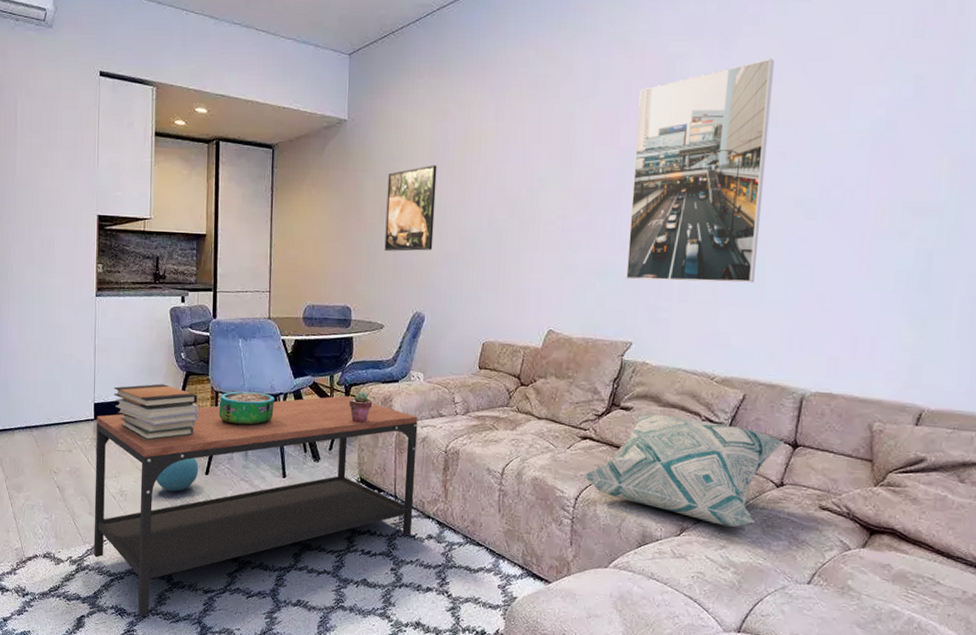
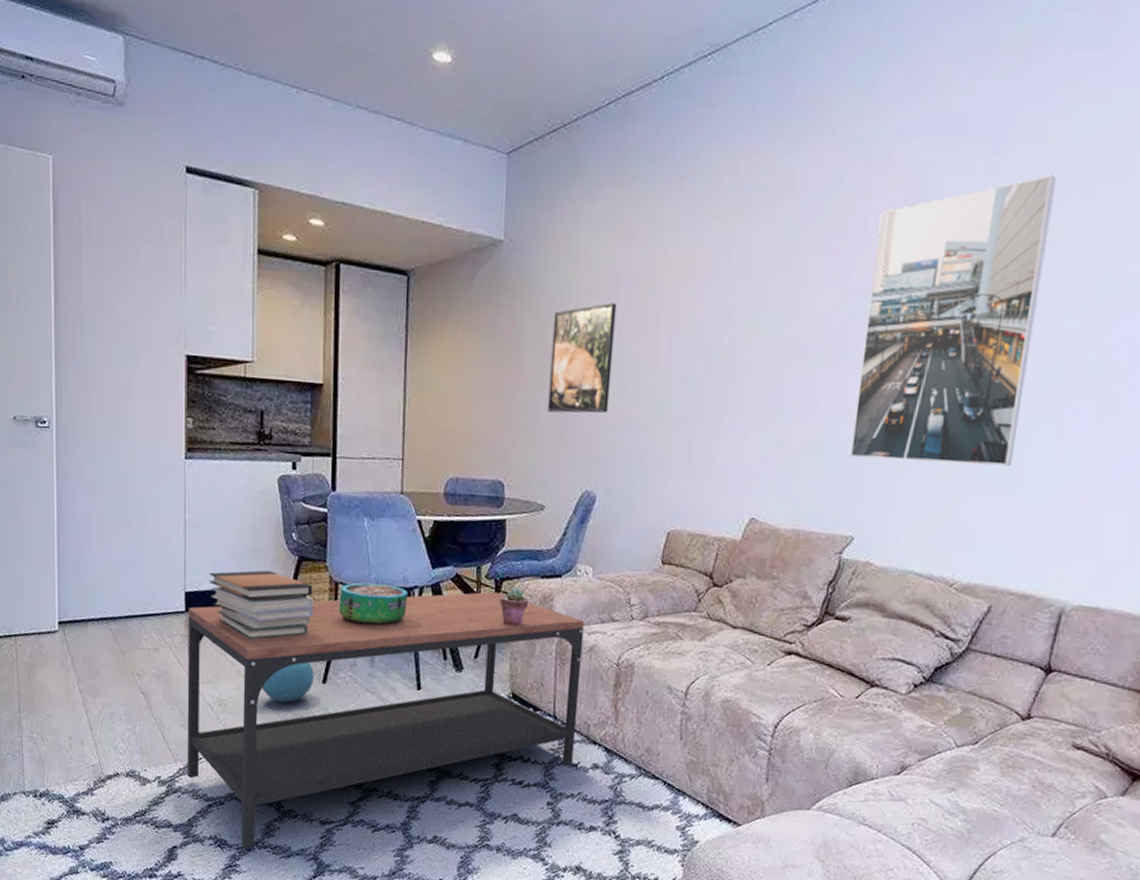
decorative pillow: present [583,414,785,527] -> none [785,626,1036,766]

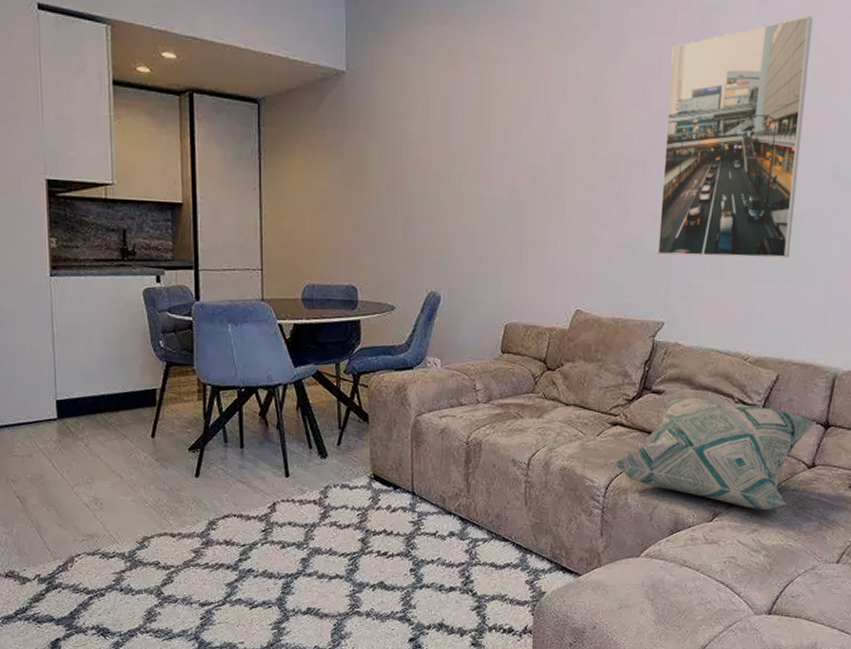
coffee table: present [186,592,585,849] -> none [60,385,436,635]
book stack: present [209,570,314,640] -> none [80,376,184,441]
ball: present [261,662,315,703] -> none [136,458,188,497]
decorative bowl: present [338,582,408,626] -> none [207,383,272,422]
potted succulent: present [500,587,529,626] -> none [358,380,385,415]
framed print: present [547,302,617,414] -> none [393,126,451,224]
decorative pillow: none [785,626,1036,766] -> present [614,397,817,510]

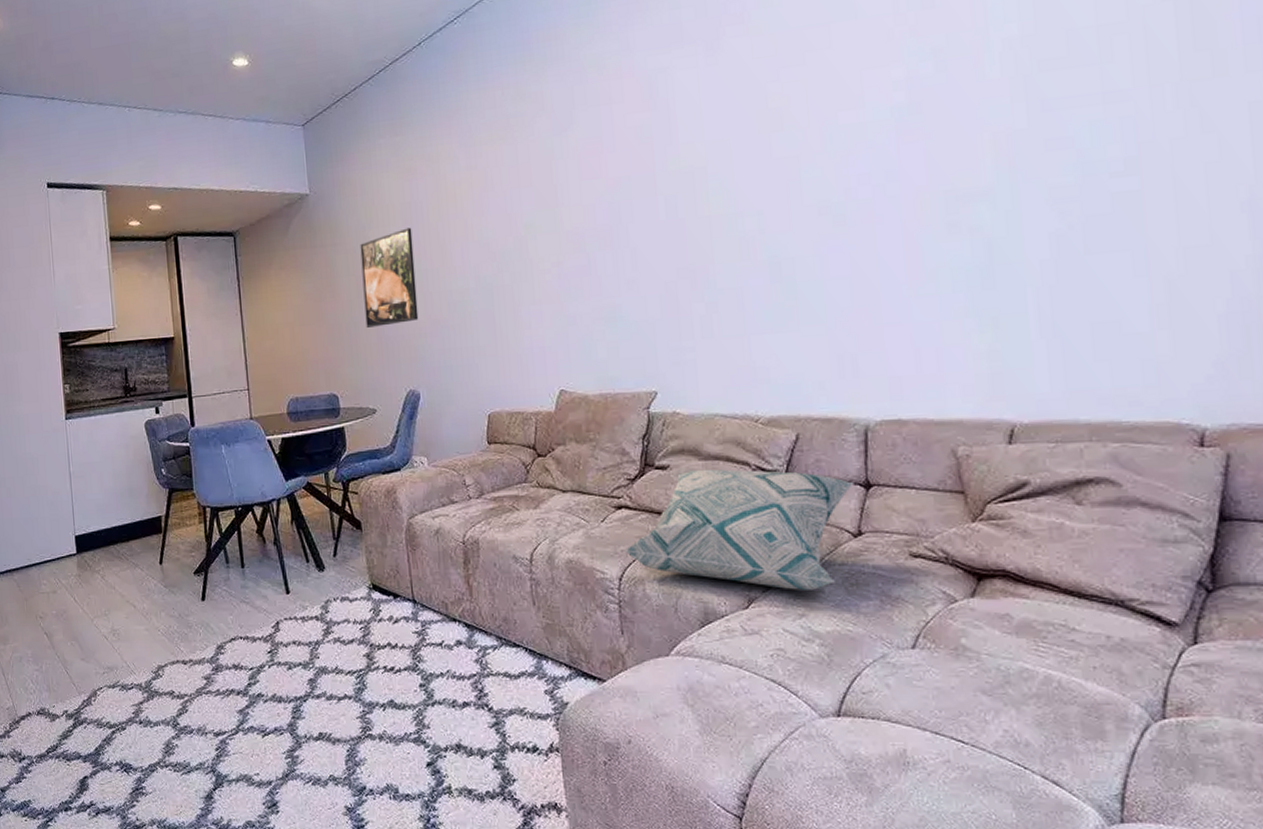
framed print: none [393,126,451,224] -> present [360,227,419,328]
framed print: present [658,16,813,259] -> none [622,57,787,322]

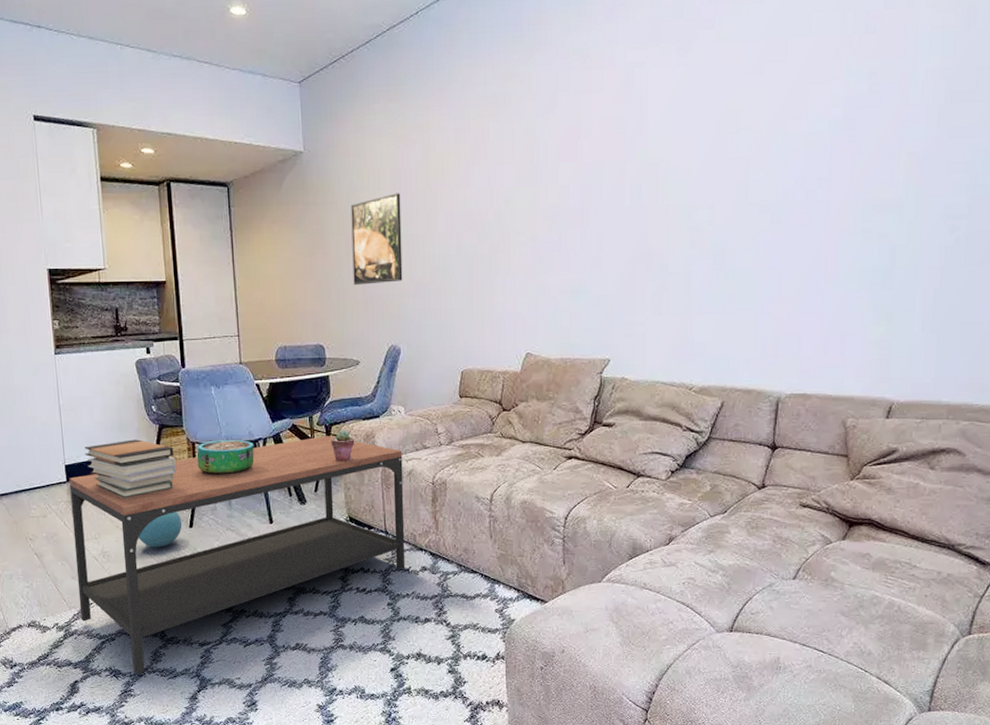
coffee table: none [79,493,438,770] -> present [69,436,406,675]
book stack: none [94,505,188,570] -> present [84,439,177,498]
ball: none [148,583,194,624] -> present [138,512,183,548]
decorative bowl: none [208,502,268,542] -> present [196,440,255,475]
potted succulent: none [349,485,375,522] -> present [331,429,355,462]
decorative pillow: present [624,469,854,590] -> none [571,428,764,531]

